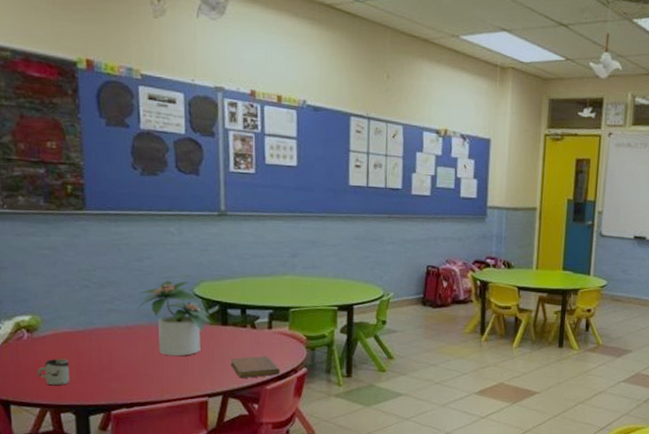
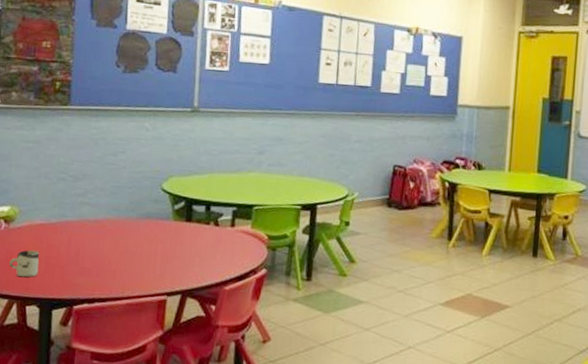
potted plant: present [136,280,211,357] -> none [106,175,176,253]
notebook: present [231,356,280,379] -> none [192,254,240,278]

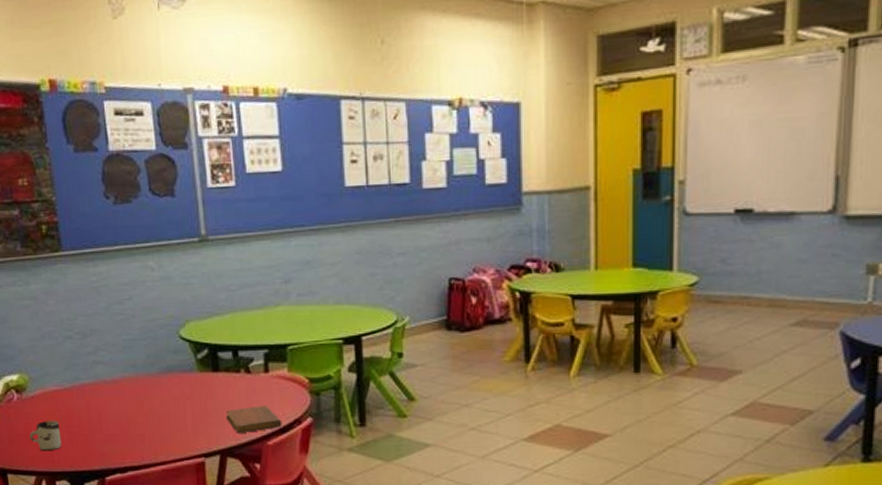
notebook: none [192,254,240,278] -> present [226,405,282,434]

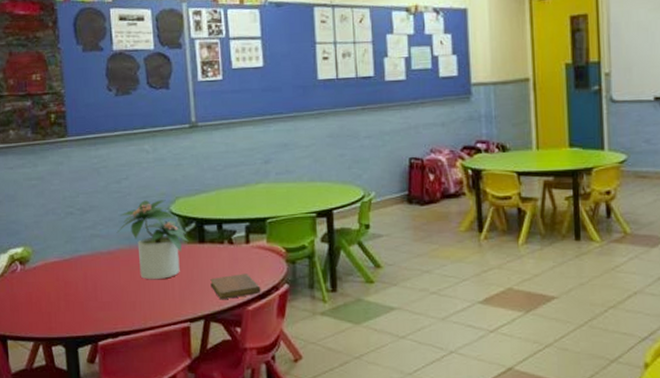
cup: present [29,420,62,451] -> none [29,289,60,318]
potted plant: none [121,323,201,412] -> present [116,200,189,280]

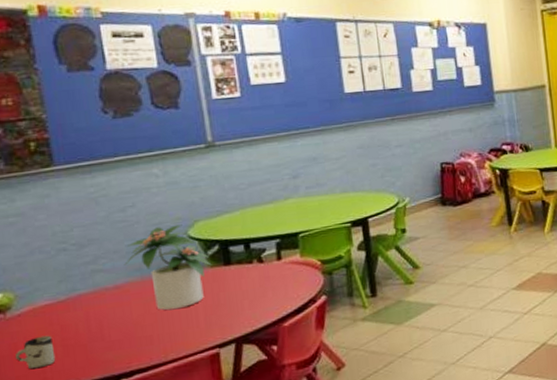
cup: none [29,289,60,318] -> present [14,335,56,370]
notebook: present [210,274,261,300] -> none [239,290,297,321]

